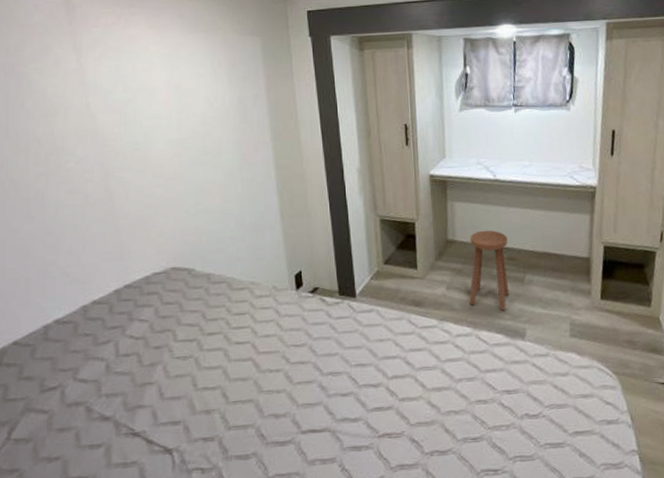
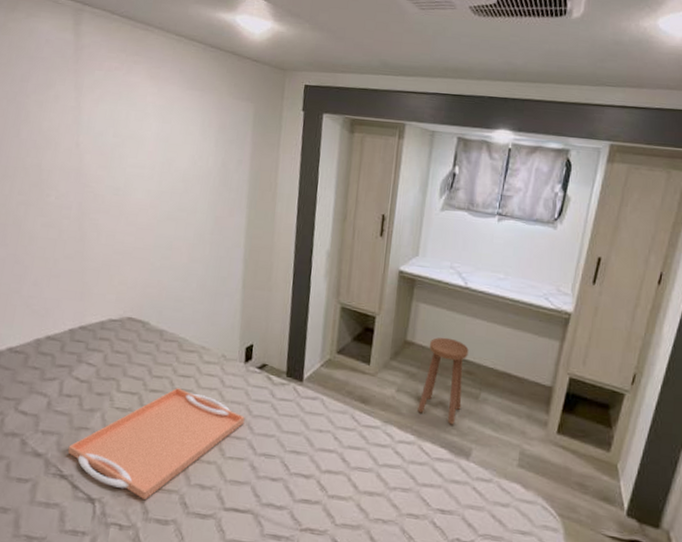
serving tray: none [135,326,307,440] -> present [67,388,245,500]

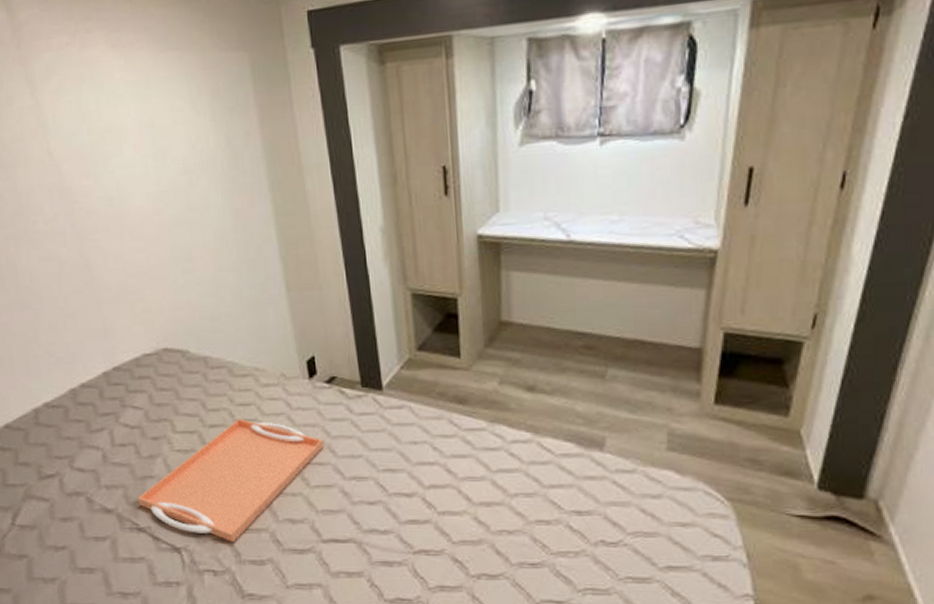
stool: present [417,337,469,425] -> none [529,308,585,414]

